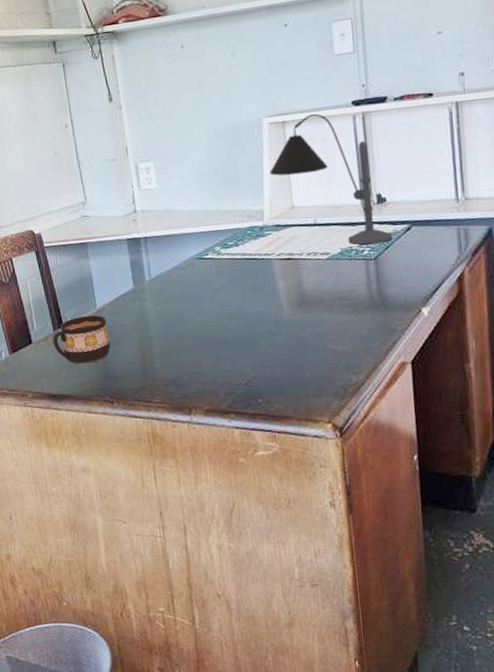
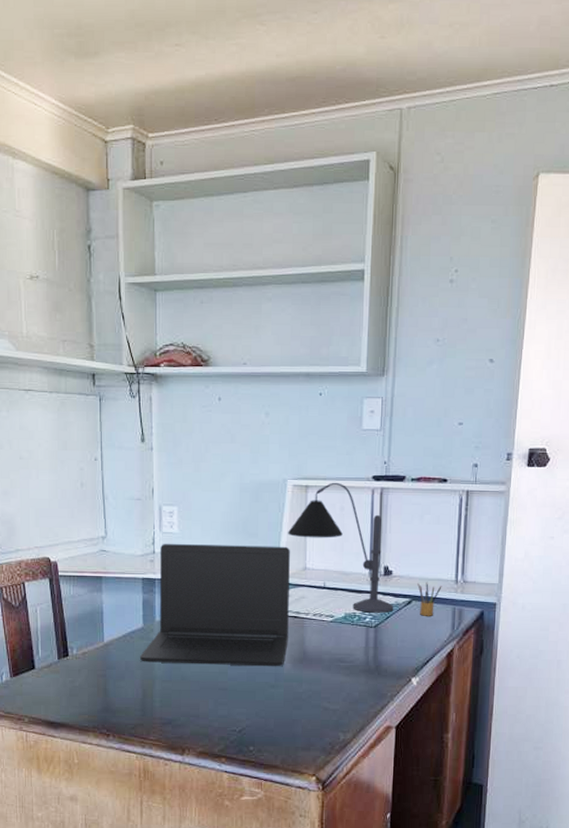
cup: present [52,315,111,364] -> none [56,648,113,695]
laptop: none [134,187,285,324] -> present [140,543,290,667]
pencil box: none [415,204,442,241] -> present [417,582,442,616]

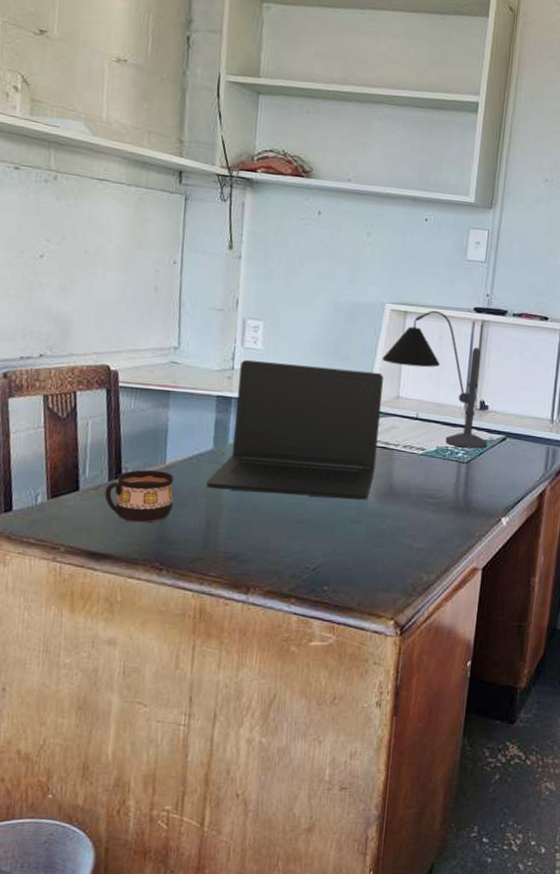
cup: none [56,648,113,695] -> present [104,470,174,523]
pencil box: present [417,582,442,616] -> none [513,419,538,455]

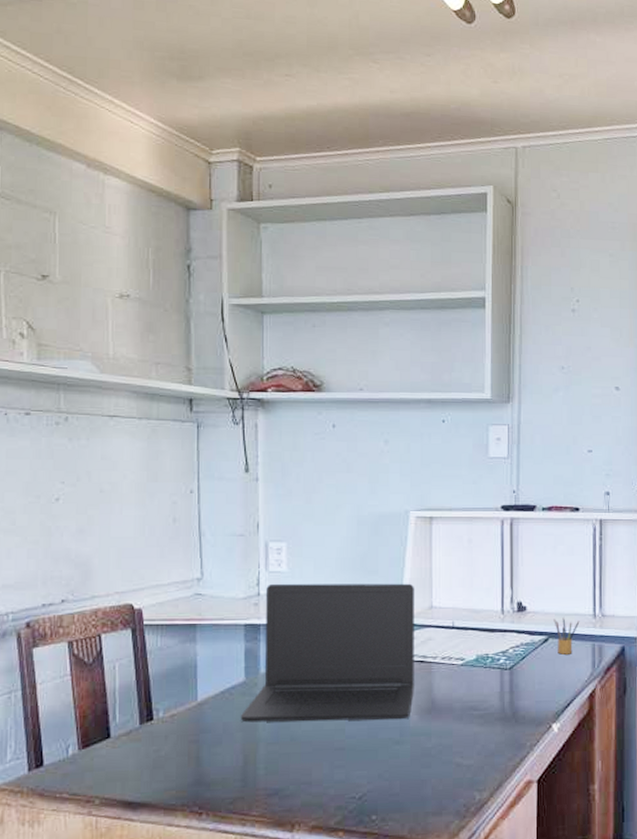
cup: present [104,470,174,523] -> none [137,709,208,766]
desk lamp: present [382,310,488,449] -> none [411,513,530,653]
pencil box: none [513,419,538,455] -> present [553,617,580,655]

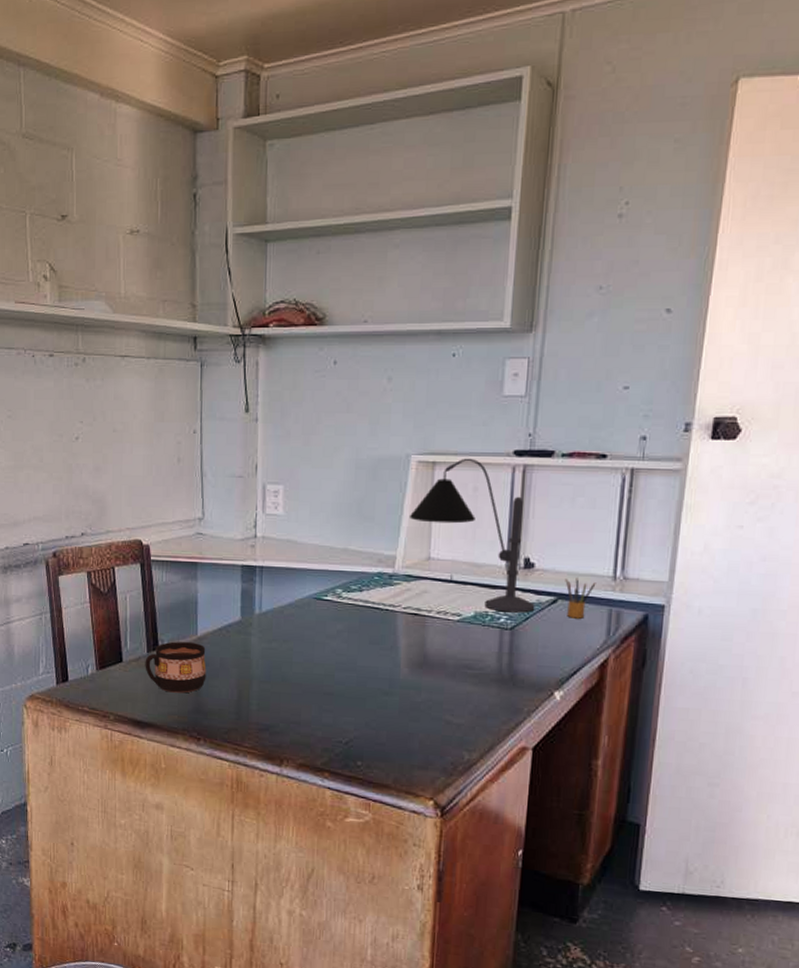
cup: none [137,709,208,766] -> present [145,641,207,693]
laptop: present [241,583,414,722] -> none [236,526,412,671]
desk lamp: none [411,513,530,653] -> present [410,458,535,613]

